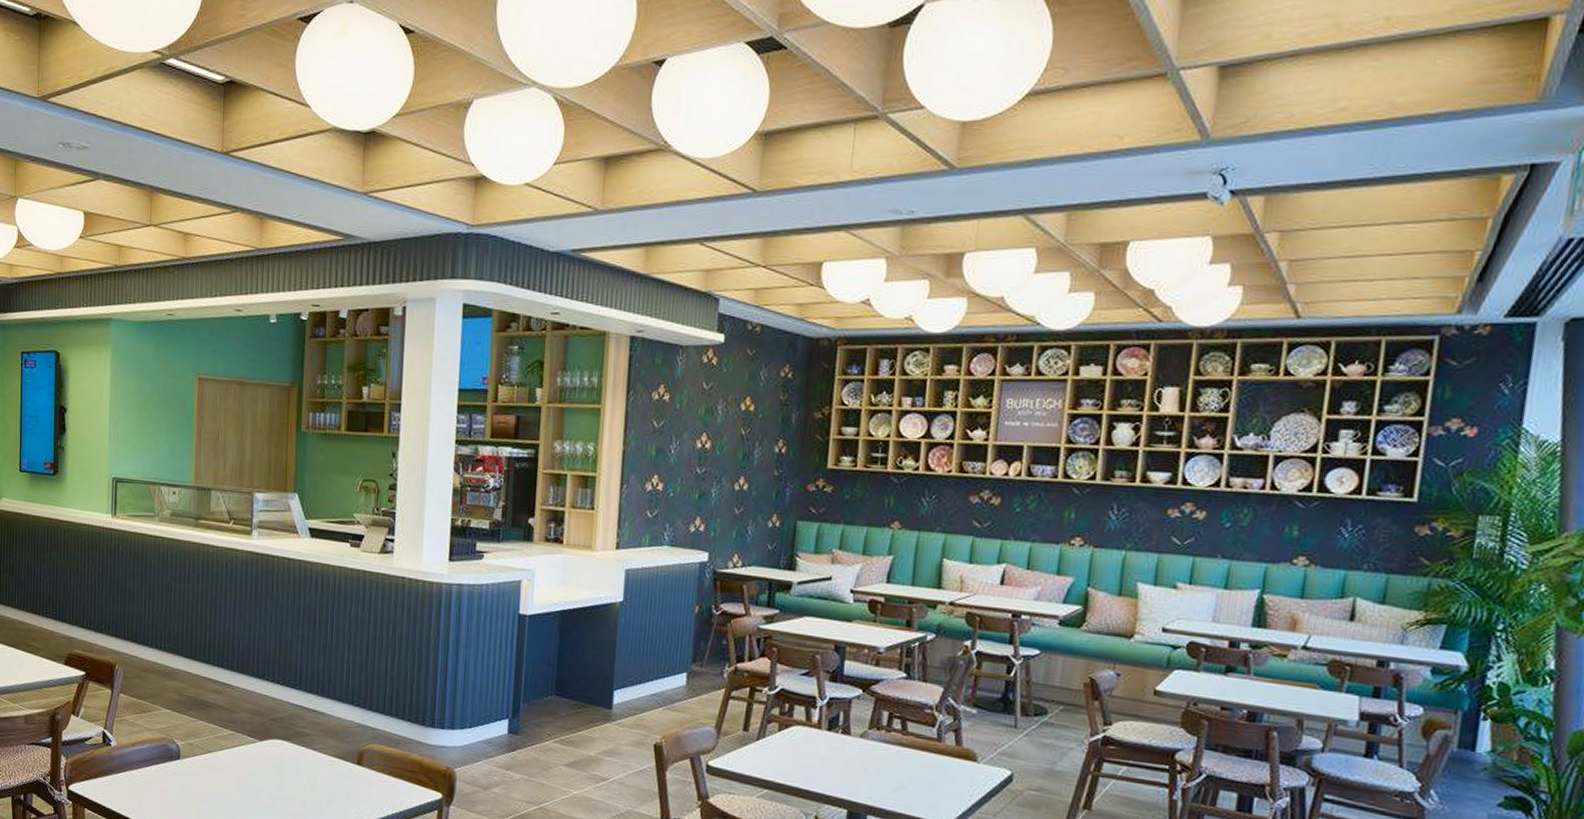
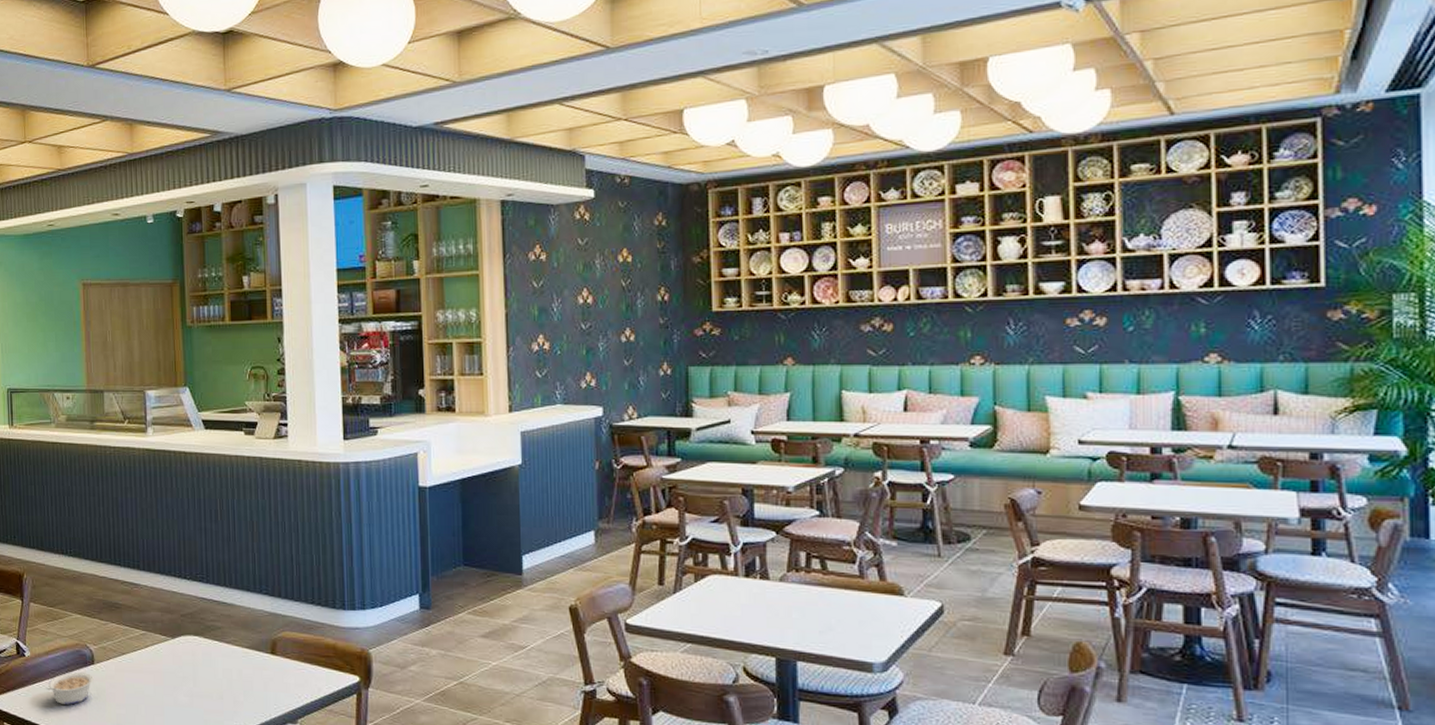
legume: none [130,765,178,797] -> present [46,672,94,705]

